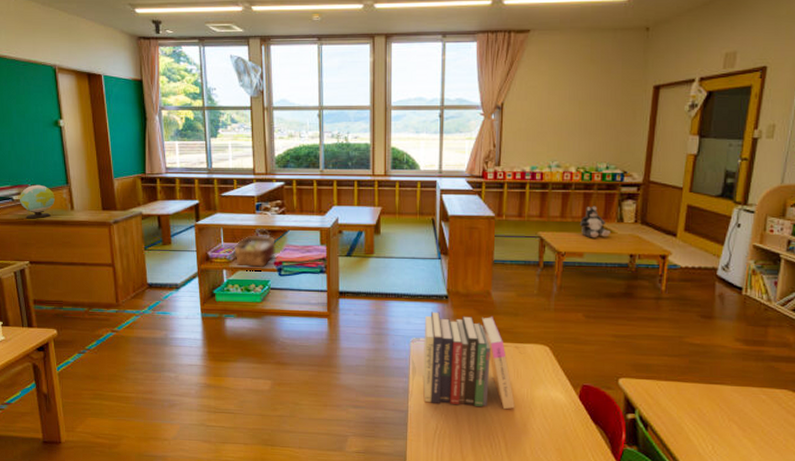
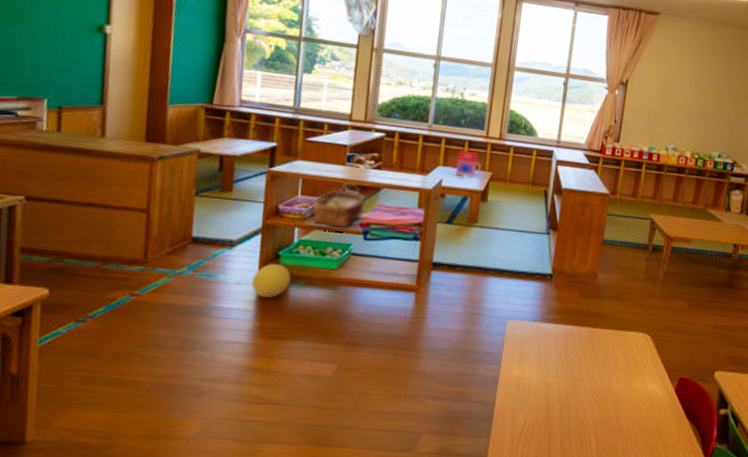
globe: present [19,183,55,219] -> none [26,98,81,144]
ball: none [197,300,226,328] -> present [251,263,291,298]
toy house: none [348,189,372,214] -> present [455,149,482,178]
books: present [423,312,515,410] -> none [513,291,611,404]
plush toy: present [580,206,610,238] -> none [690,192,718,225]

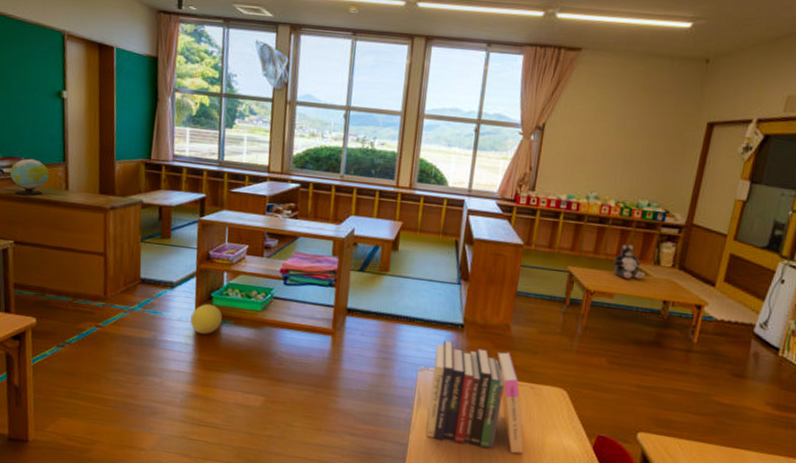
globe: none [26,98,81,144] -> present [10,157,49,197]
woven basket: present [311,183,365,228] -> none [237,232,284,274]
toy house: present [455,149,482,178] -> none [366,199,392,228]
books: none [513,291,611,404] -> present [426,340,524,454]
plush toy: none [690,192,718,225] -> present [614,244,645,280]

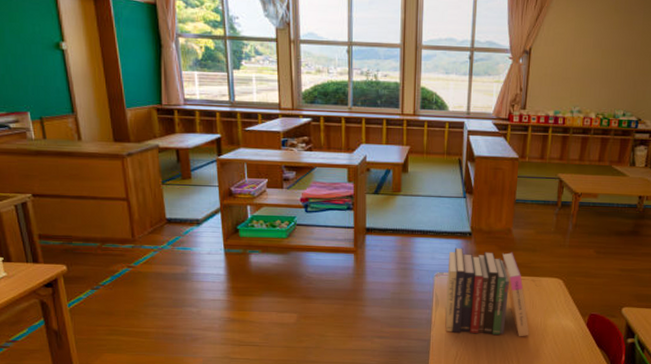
globe: present [10,157,49,197] -> none [17,111,59,149]
ball: present [190,303,222,334] -> none [220,236,250,264]
plush toy: present [614,244,645,280] -> none [596,150,623,181]

